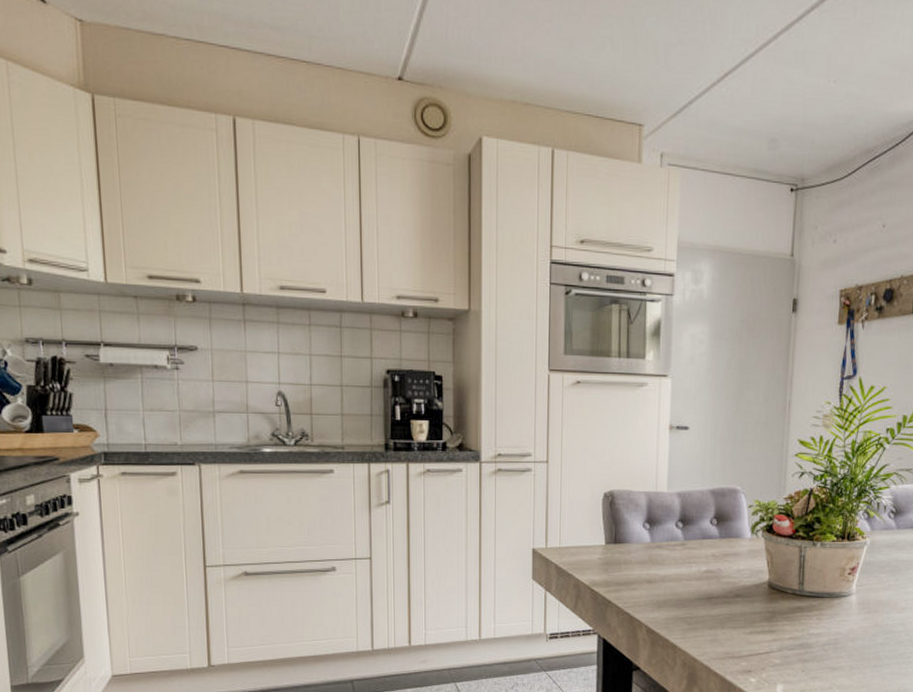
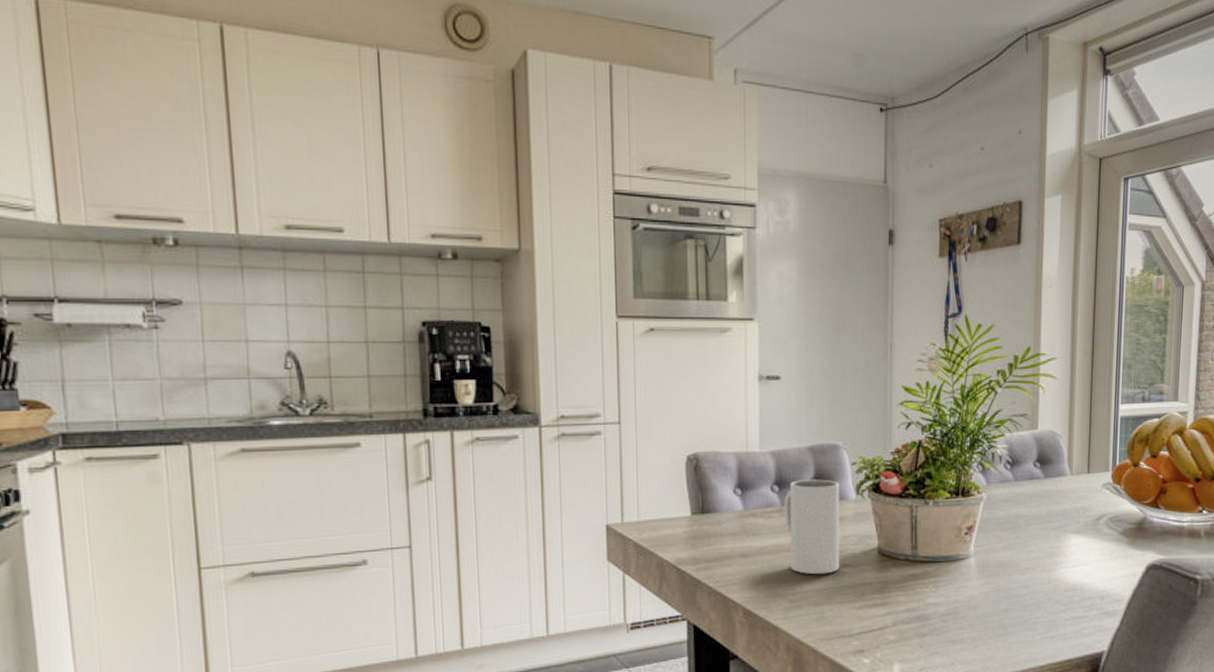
mug: none [686,518,736,602] -> present [784,479,840,575]

